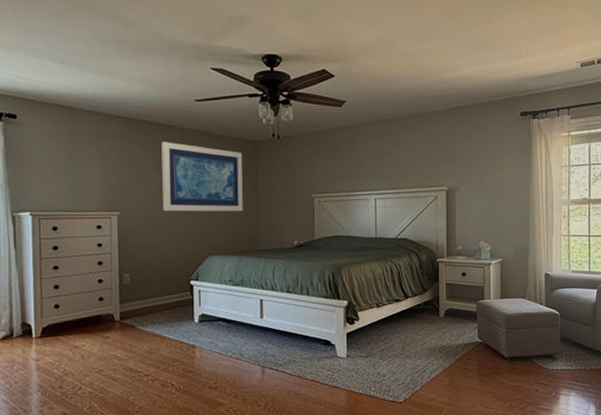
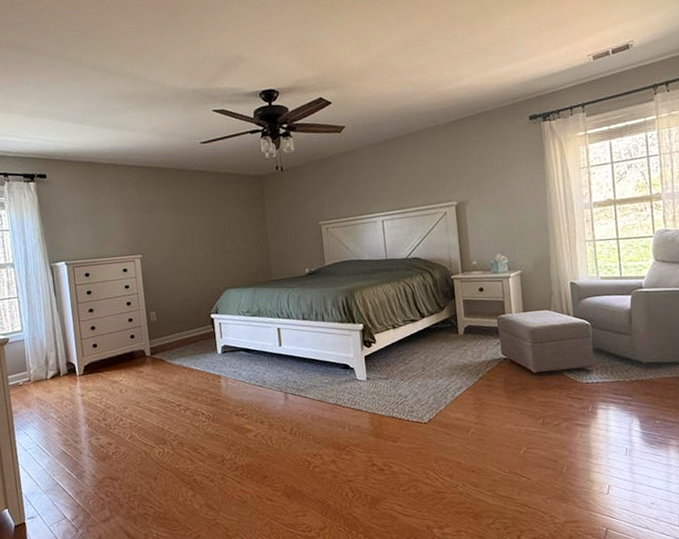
wall art: present [161,142,243,212] -> none [173,185,254,250]

